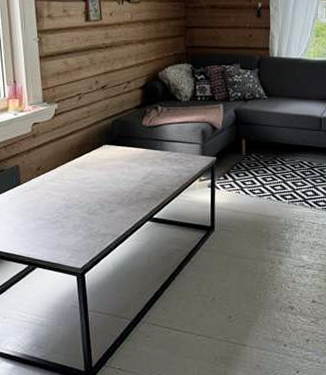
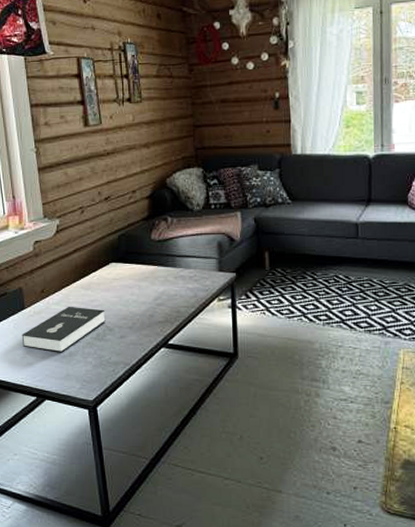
booklet: none [16,183,97,225] -> present [21,306,106,353]

